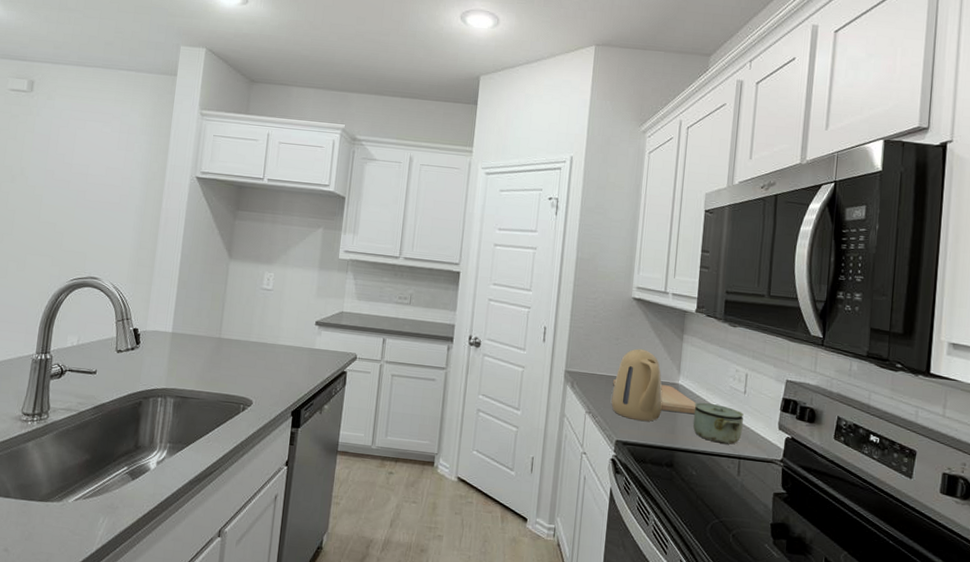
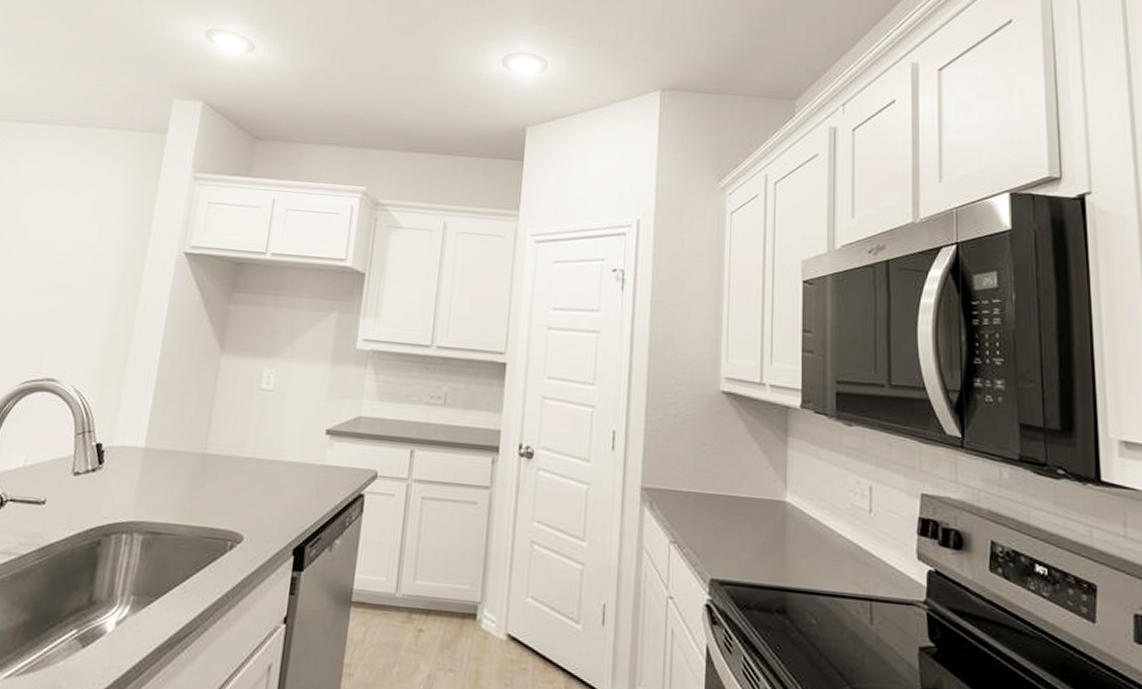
kettle: present [611,348,663,422] -> none [702,456,767,553]
cutting board: present [612,379,697,414] -> none [701,497,811,541]
cooking pot: present [693,402,744,444] -> none [807,526,871,581]

